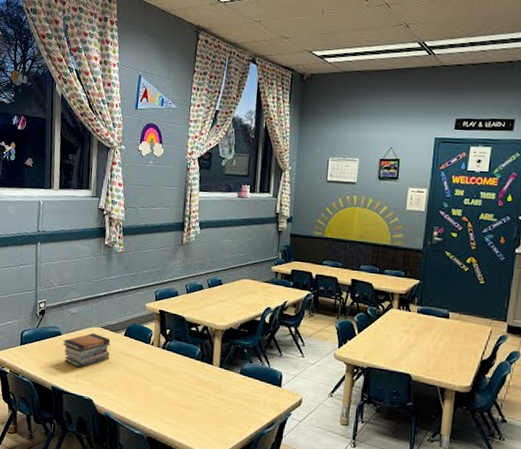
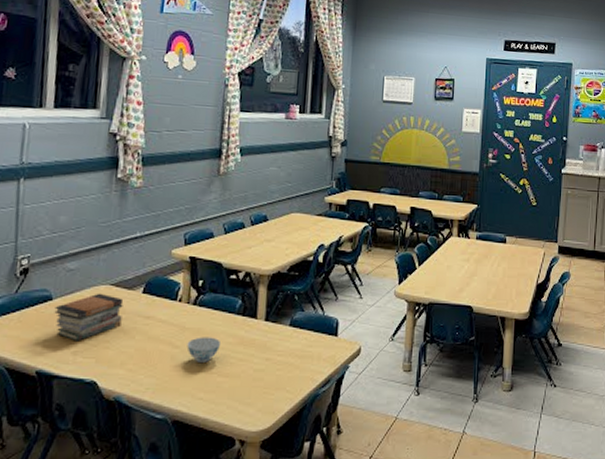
bowl: none [157,374,184,396] -> present [187,337,222,364]

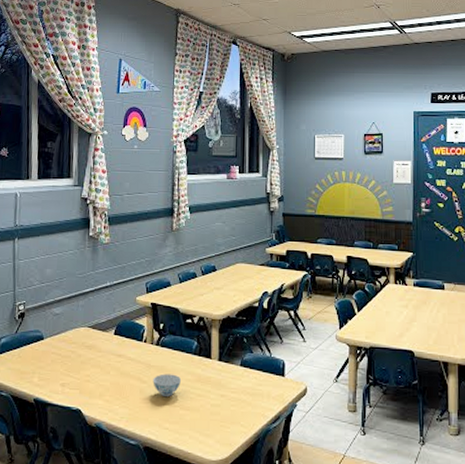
book stack: present [54,293,124,341] -> none [45,334,99,375]

